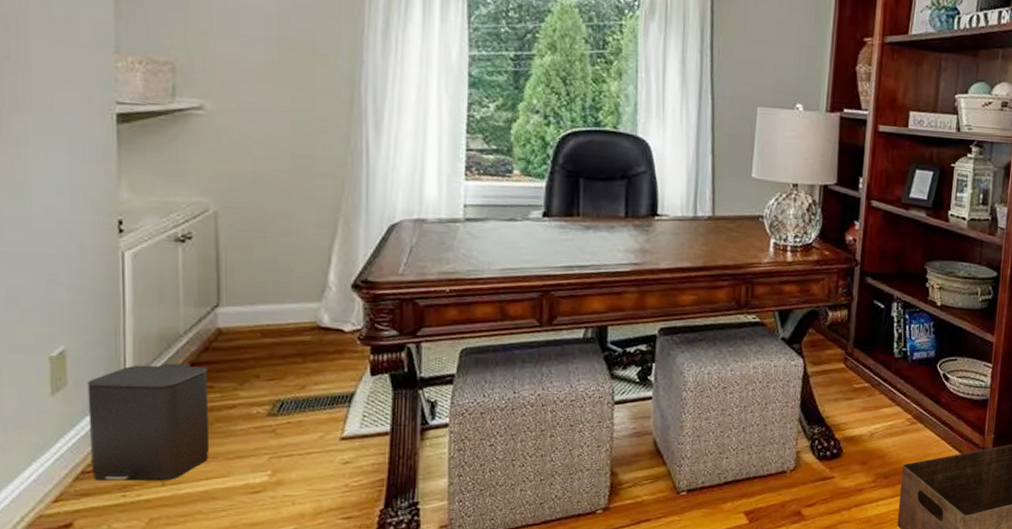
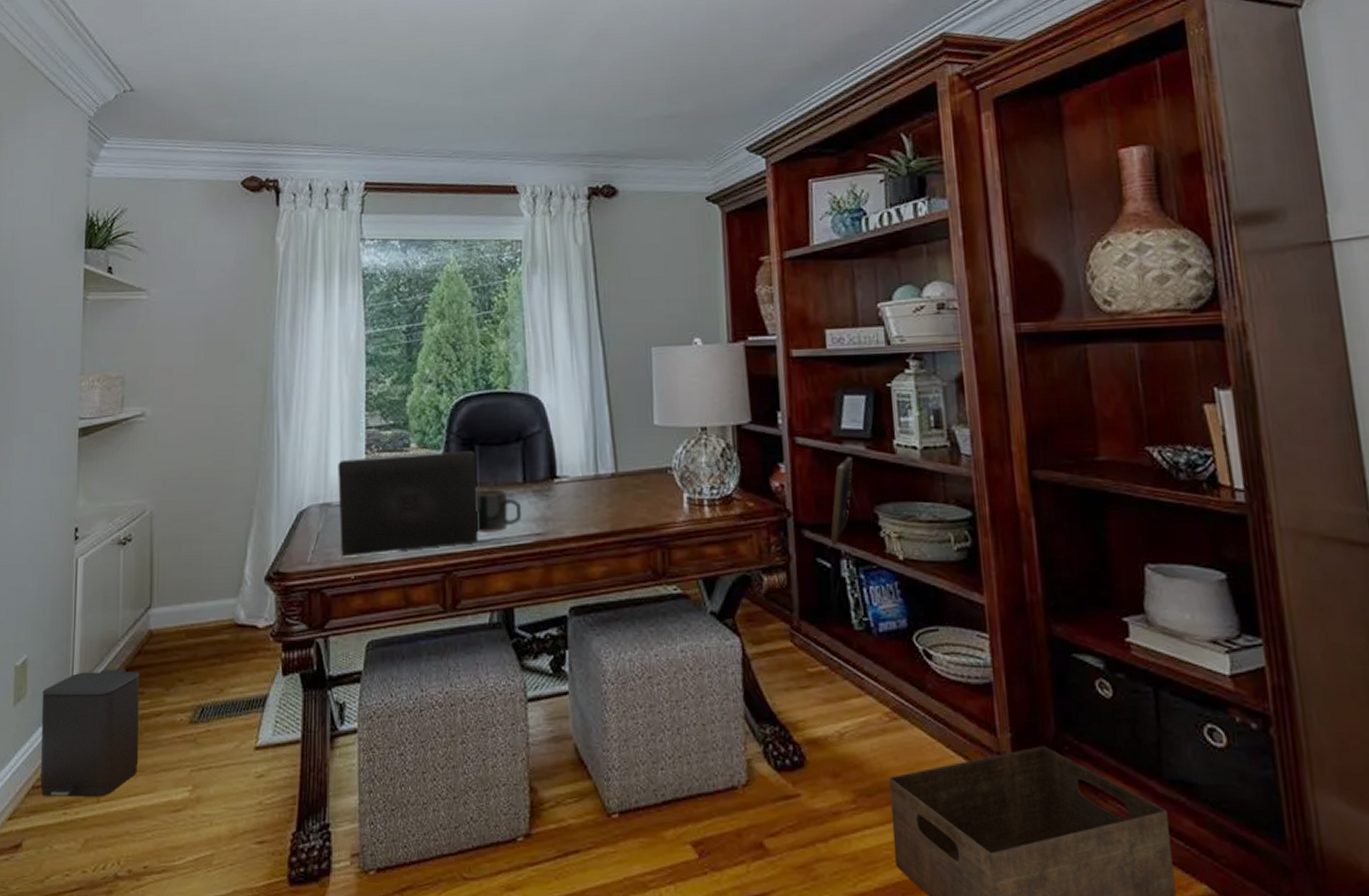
laptop: none [434,178,581,271] -> present [338,450,478,557]
mug: none [576,219,622,260] -> present [476,488,522,533]
picture frame: none [887,220,915,290] -> present [830,456,859,544]

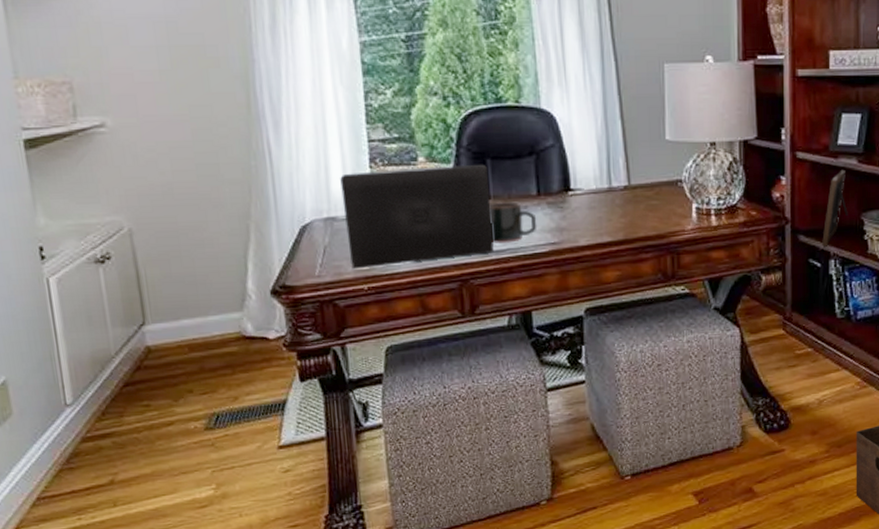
pedal bin: present [40,669,139,797] -> none [31,384,155,506]

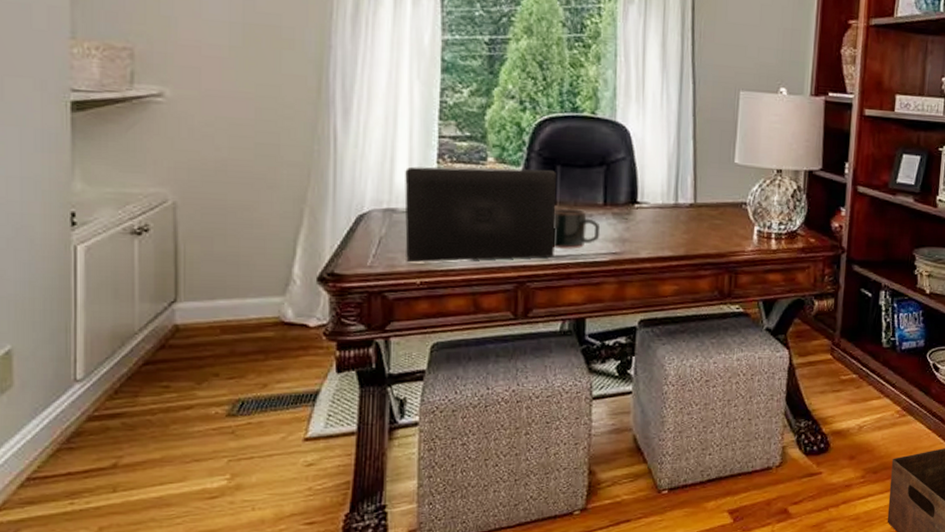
picture frame: present [822,169,848,247] -> none [874,206,902,278]

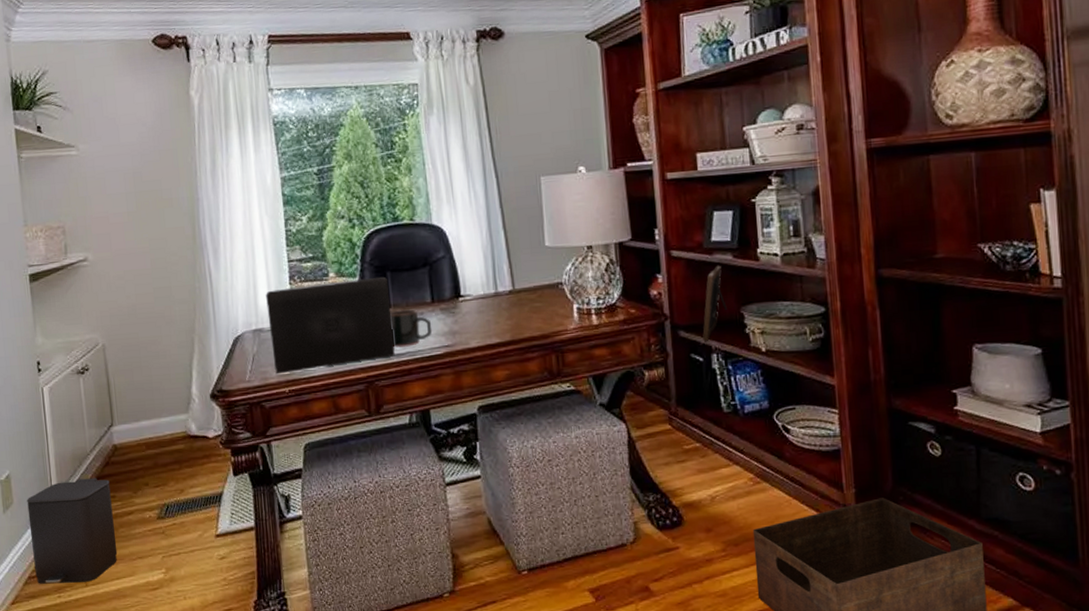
pedal bin: none [35,362,165,487] -> present [27,478,118,584]
picture frame: none [874,206,902,278] -> present [702,265,727,341]

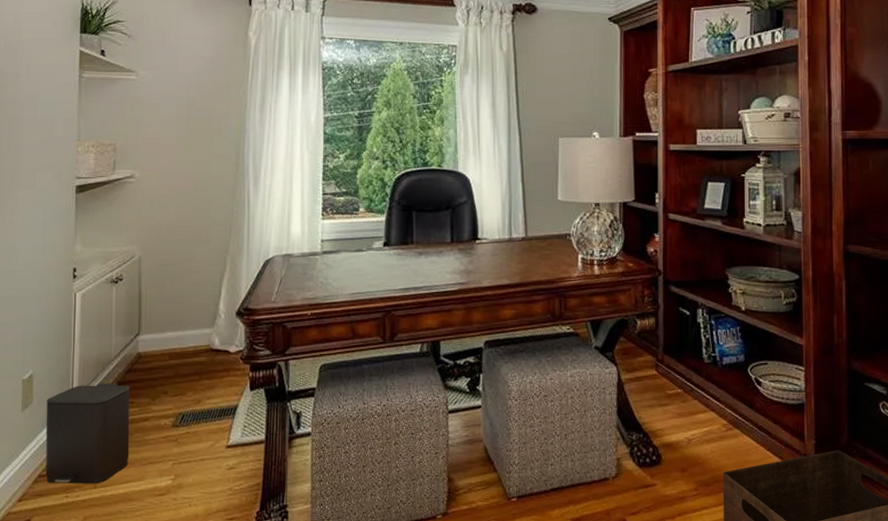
laptop: present [266,276,395,374] -> none [298,215,413,298]
mug: present [390,308,433,348] -> none [412,246,449,281]
picture frame: present [702,265,727,341] -> none [691,230,714,297]

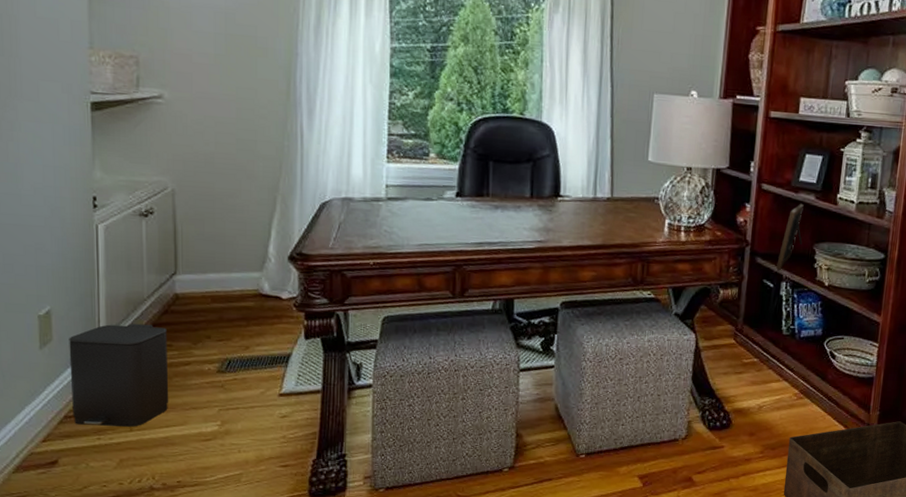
picture frame: none [691,230,714,297] -> present [776,203,804,270]

